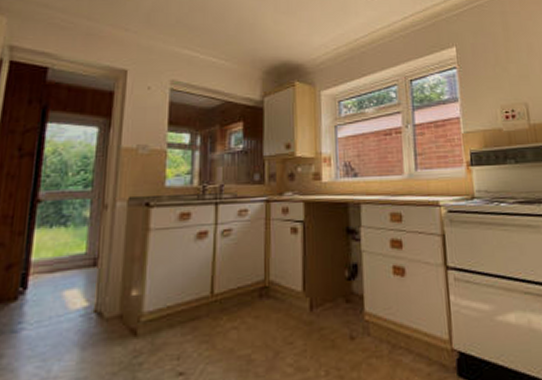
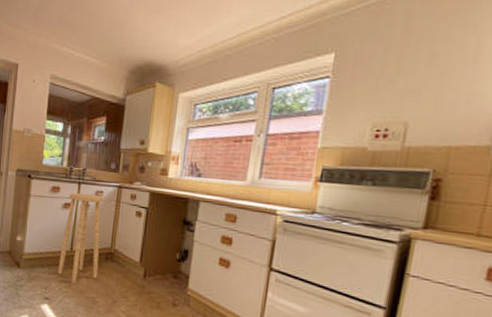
stool: none [195,215,251,341] -> present [58,193,104,284]

